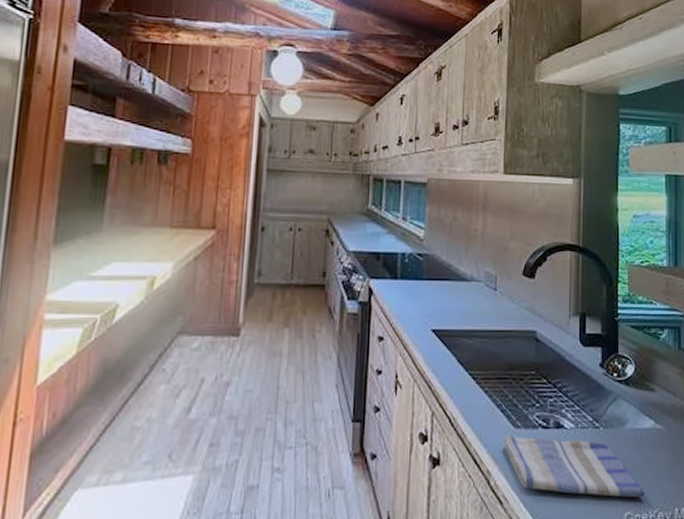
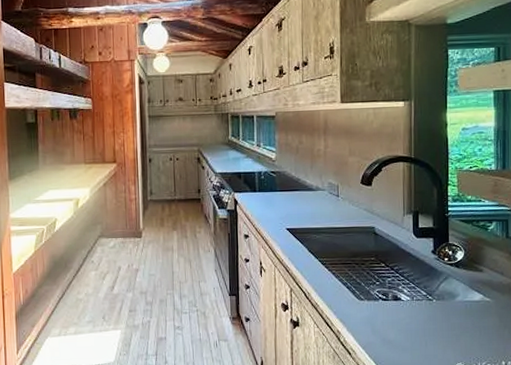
dish towel: present [501,434,645,498] -> none [348,304,474,353]

